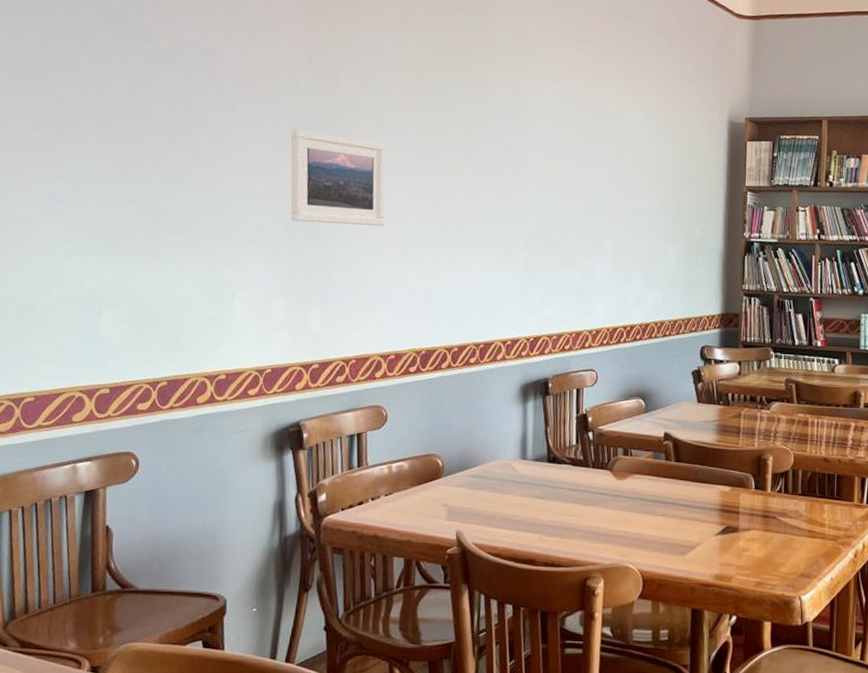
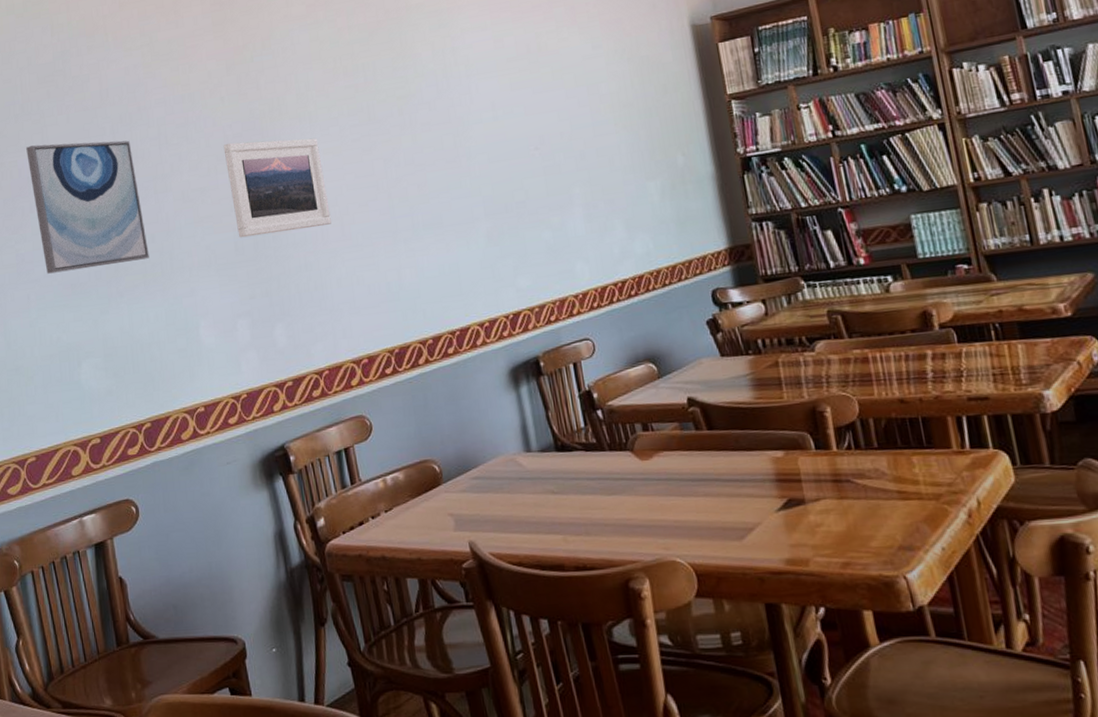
wall art: none [79,84,196,223] -> present [26,140,149,274]

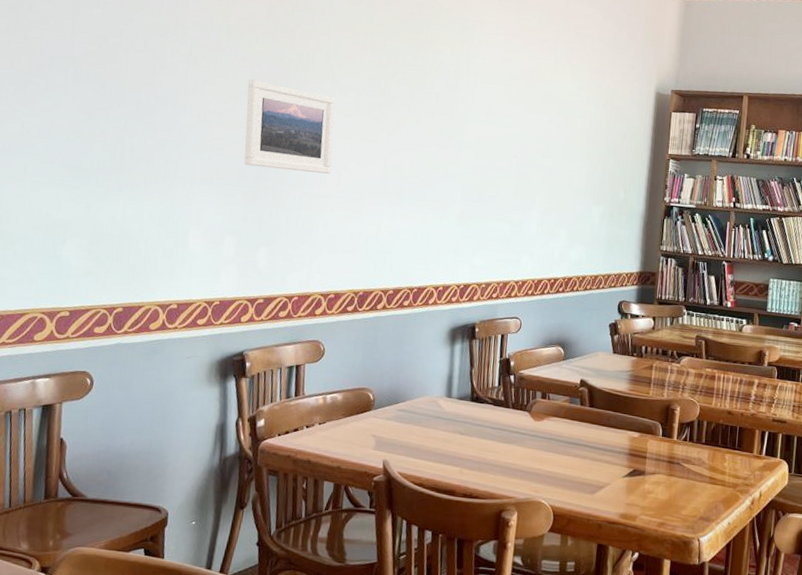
wall art: present [26,140,149,274] -> none [49,28,161,162]

